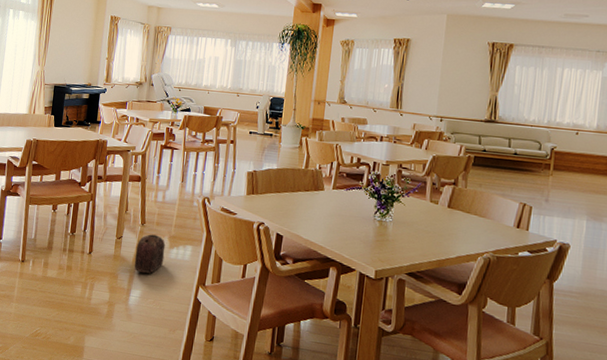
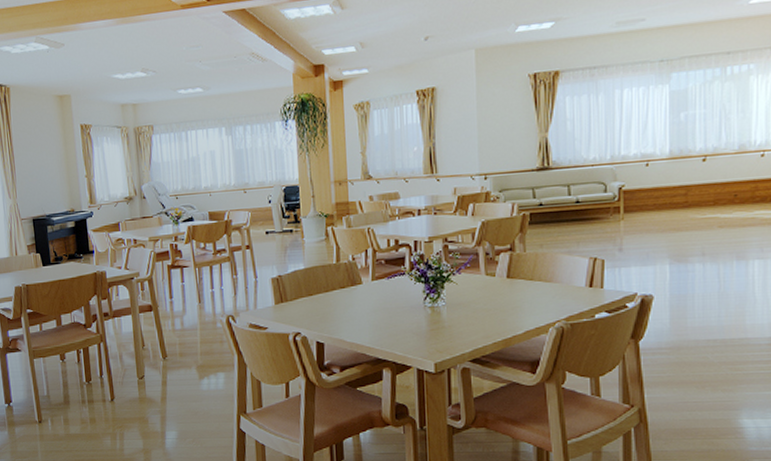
bag: present [134,234,166,273] -> none [162,367,196,411]

